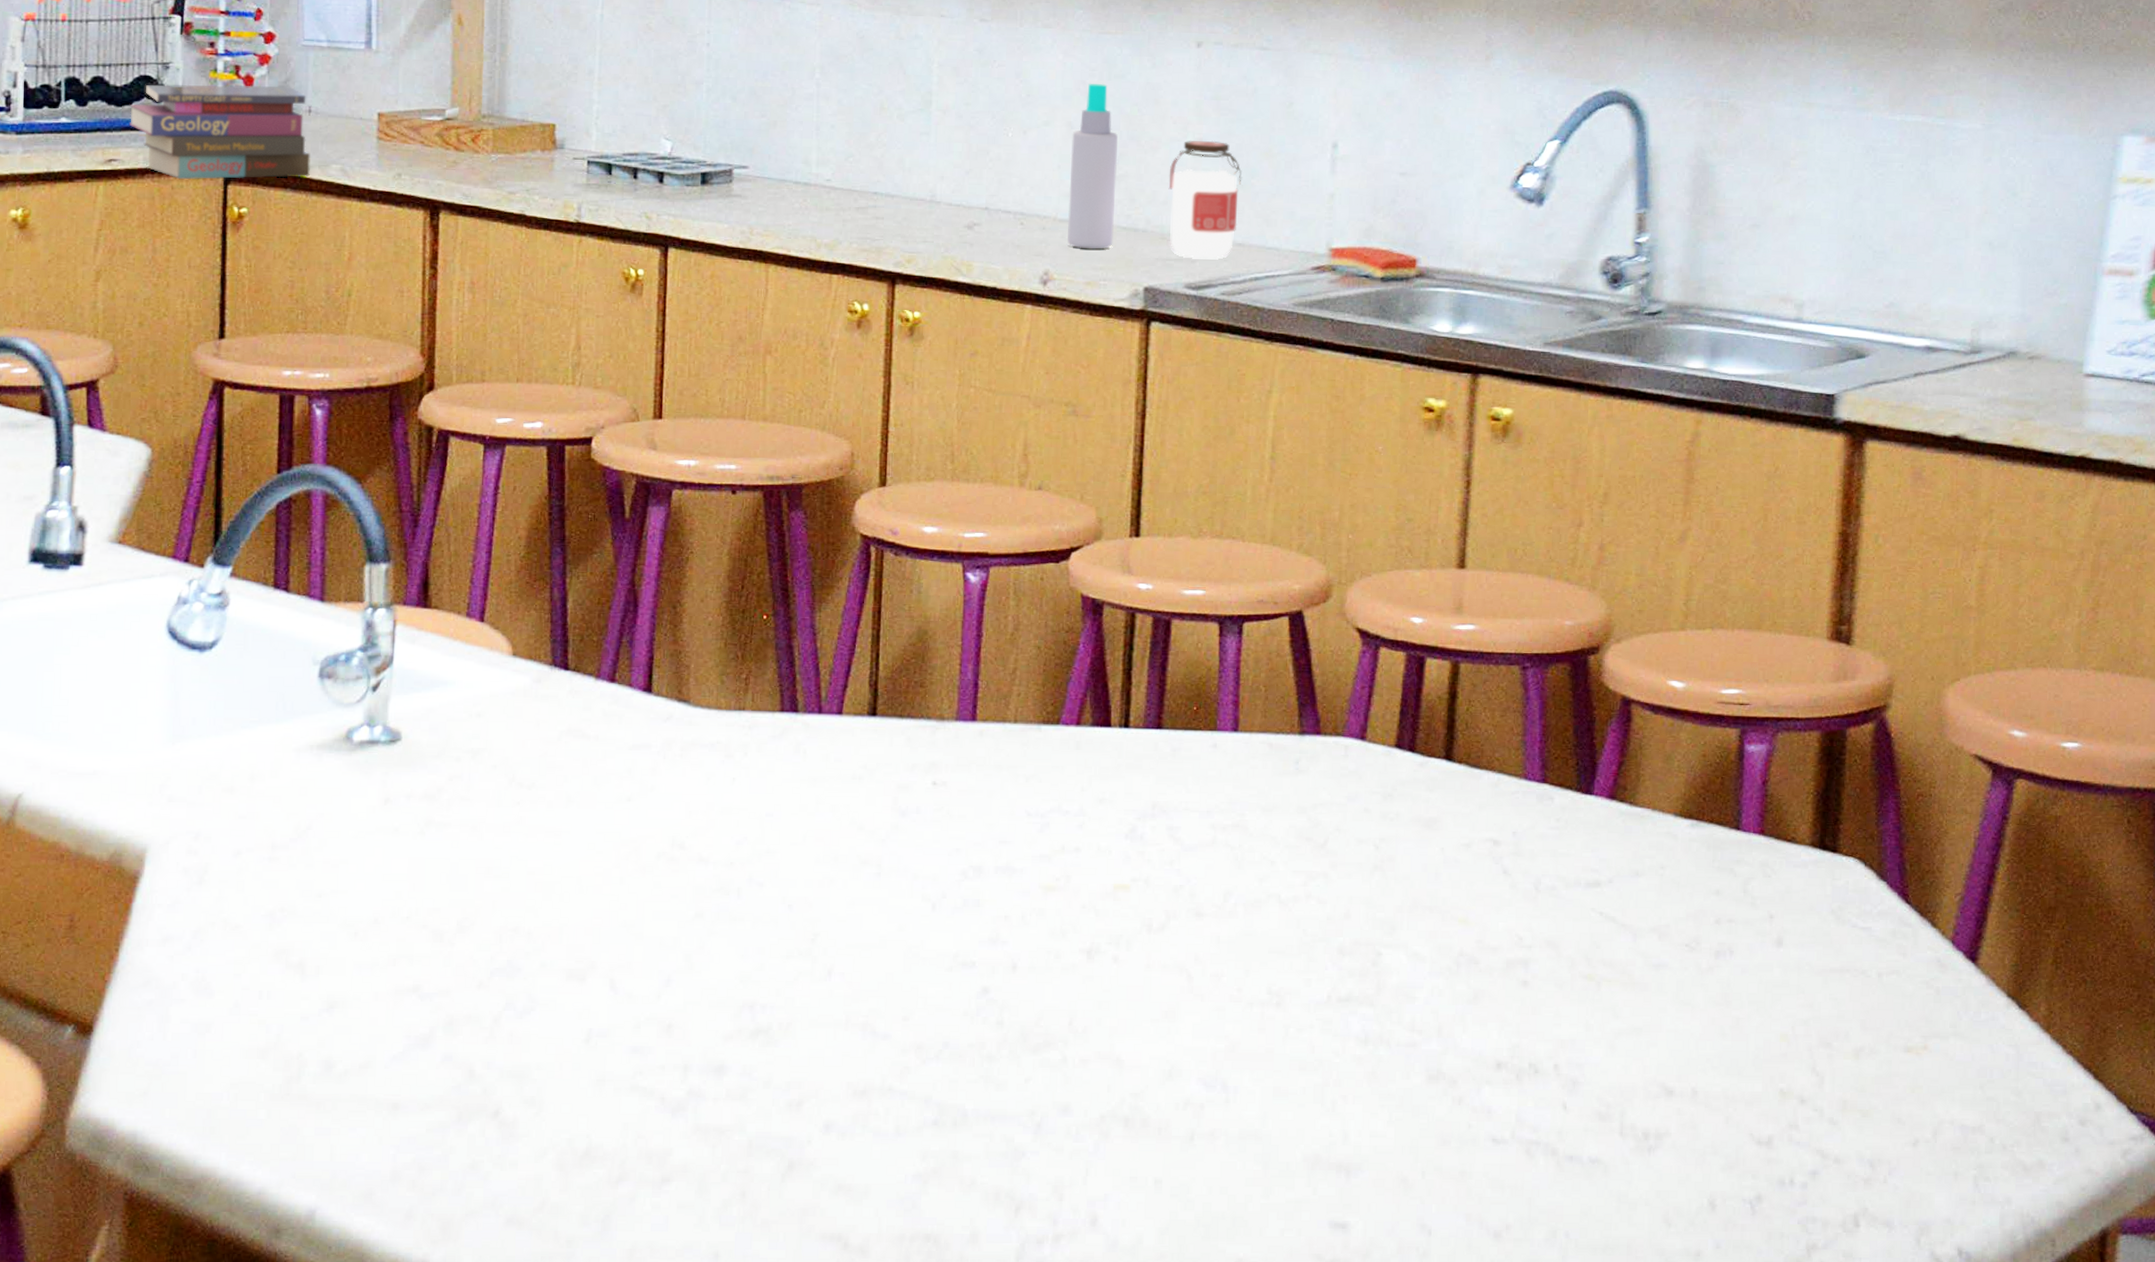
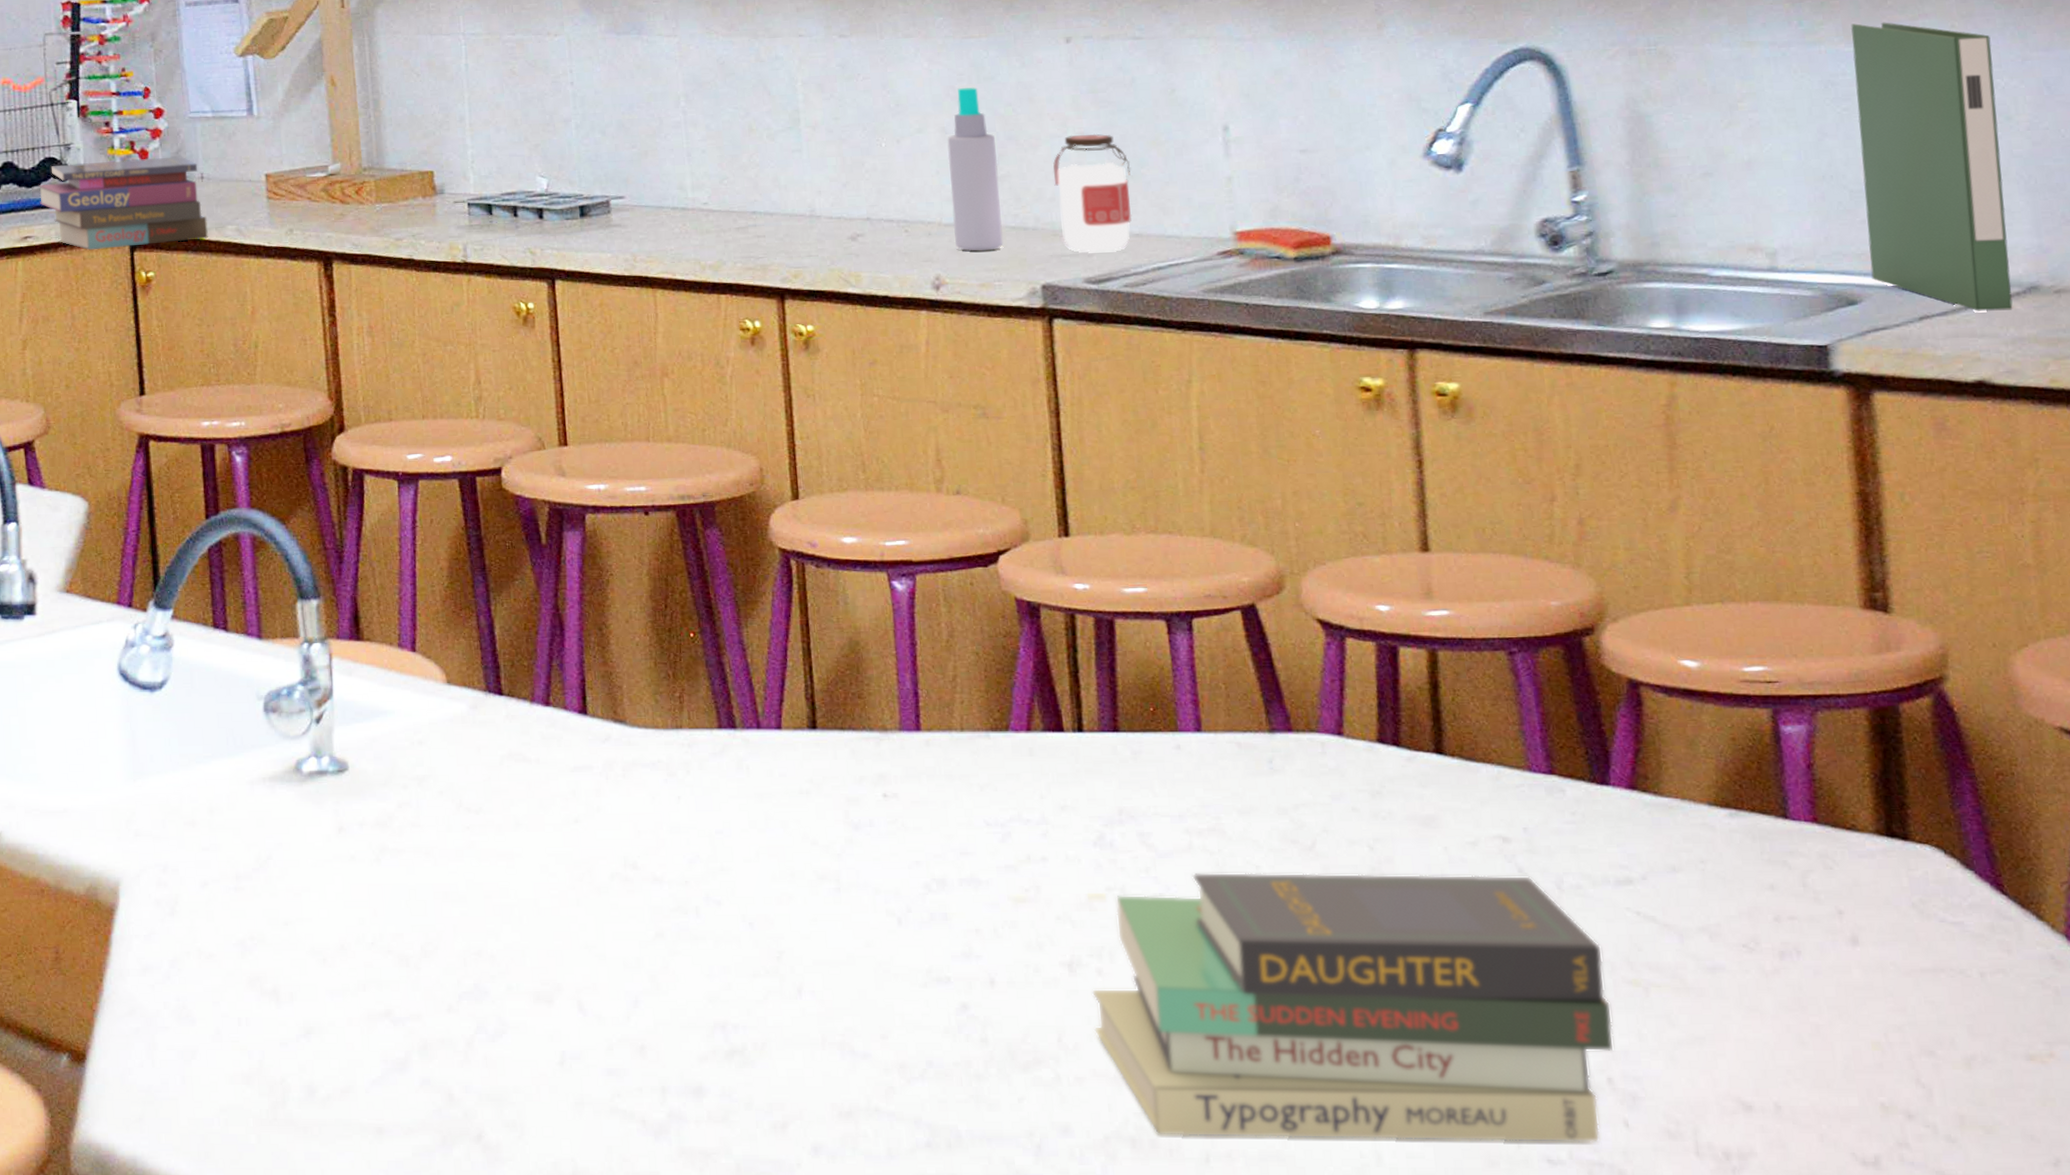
books: none [1104,866,1567,1123] -> present [1092,872,1615,1142]
binder: none [1880,94,2011,372] -> present [1851,22,2013,311]

